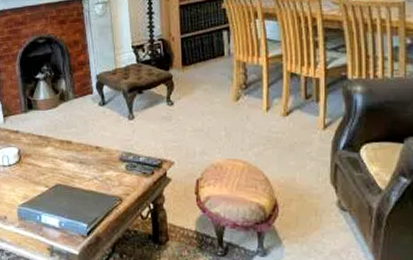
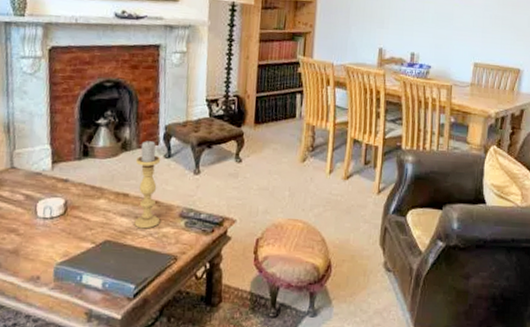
candle holder: none [74,91,103,173] -> present [134,141,161,229]

